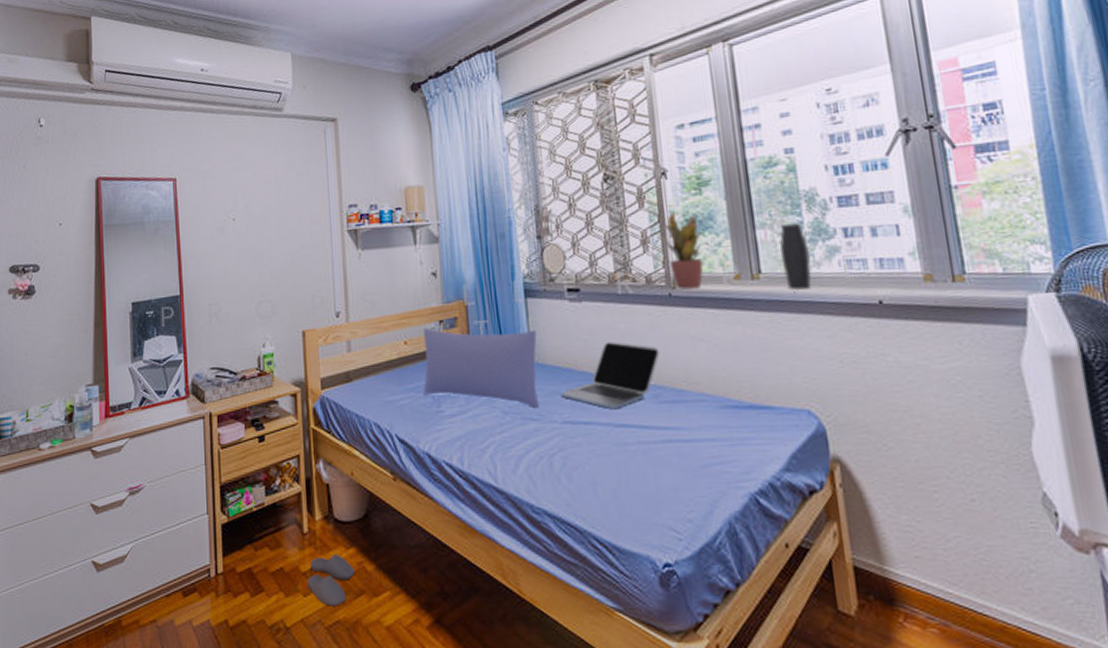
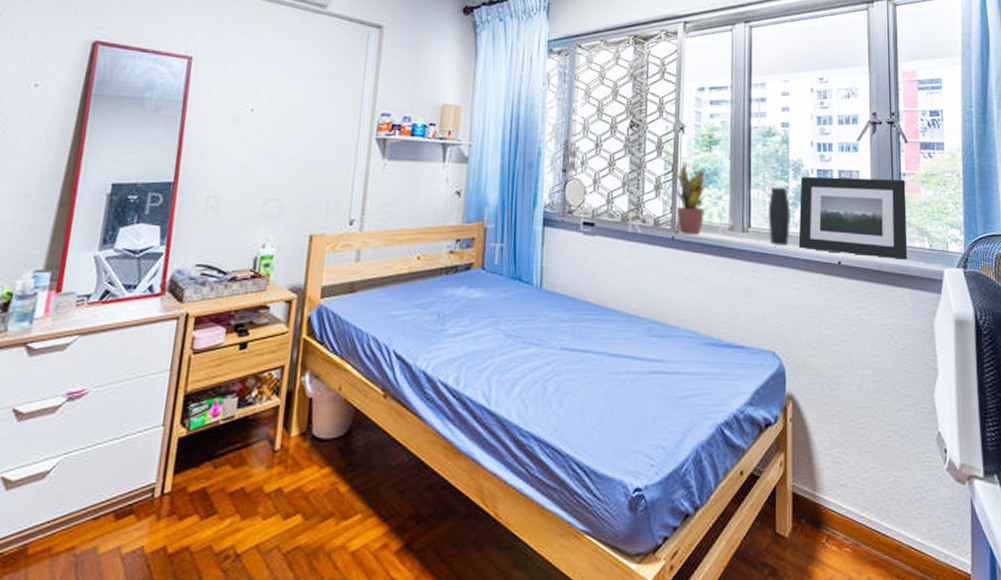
mug: none [102,400,131,426] -> present [48,291,89,320]
slippers: present [307,554,355,606] -> none [269,474,326,531]
pillow: present [423,327,540,409] -> none [428,245,549,334]
laptop: present [560,342,660,409] -> none [563,276,657,339]
picture frame: none [816,193,974,291] -> present [798,176,908,260]

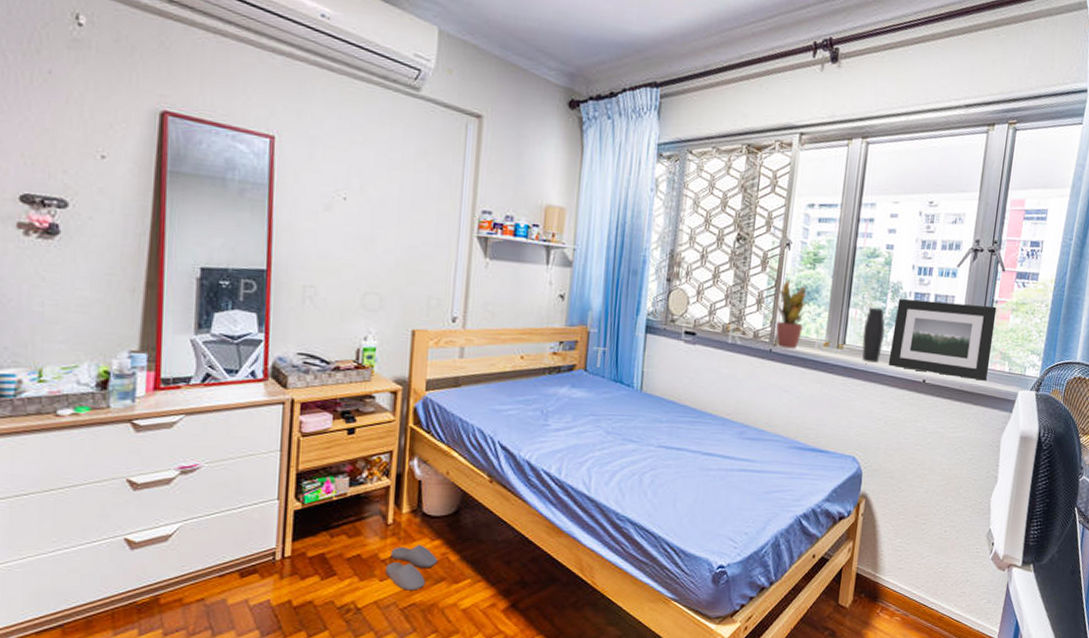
mug: present [48,291,89,320] -> none [149,372,190,400]
slippers: none [269,474,326,531] -> present [385,545,438,591]

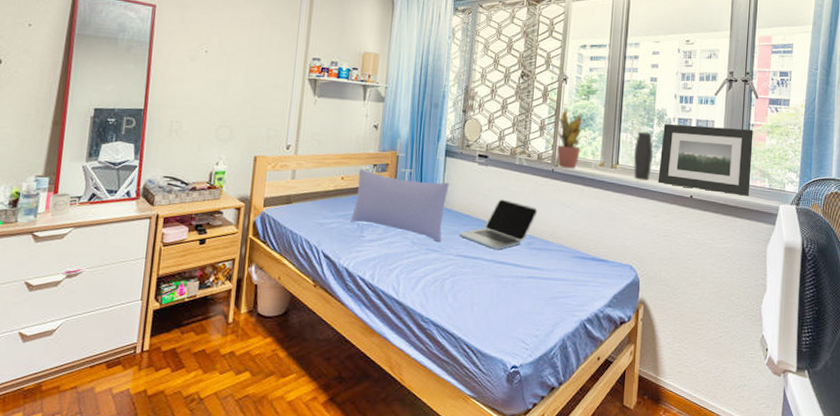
mug: none [149,372,190,400] -> present [48,193,80,216]
slippers: present [385,545,438,591] -> none [224,342,269,384]
pillow: none [532,346,650,432] -> present [350,168,449,243]
laptop: none [661,383,752,439] -> present [459,199,538,249]

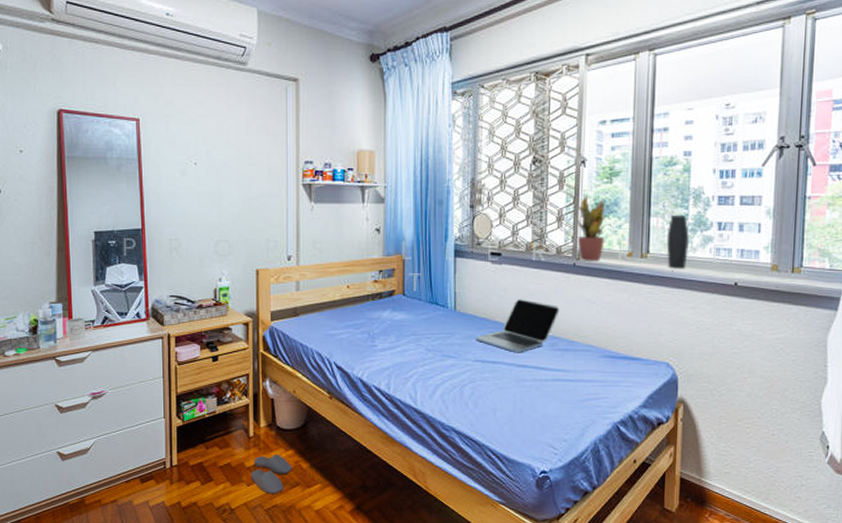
slippers: none [224,342,269,384] -> present [250,454,292,494]
pillow: present [350,168,449,243] -> none [360,275,461,348]
picture frame: present [658,124,754,196] -> none [695,202,810,280]

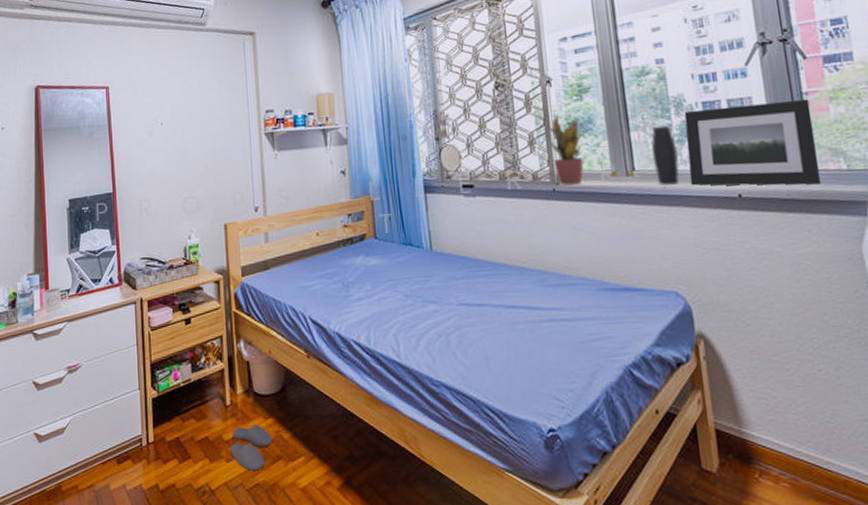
laptop: present [476,299,560,352] -> none [457,232,545,292]
picture frame: none [695,202,810,280] -> present [684,98,822,186]

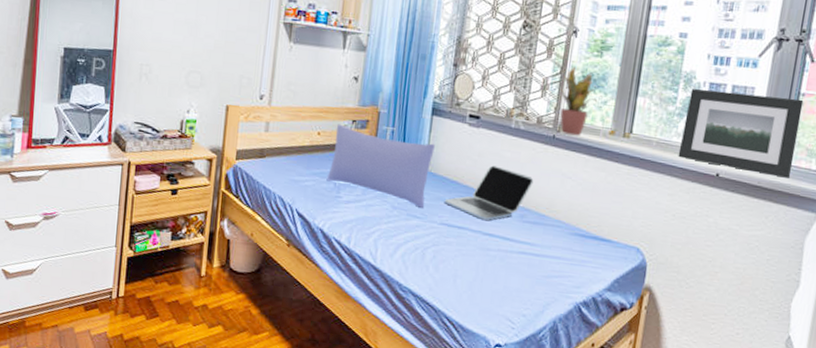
mug: present [42,287,69,311] -> none [24,134,53,157]
slippers: present [229,424,273,471] -> none [197,297,241,338]
pillow: none [333,220,438,292] -> present [326,124,435,209]
laptop: none [457,232,545,292] -> present [444,165,534,221]
vase: present [651,126,680,187] -> none [649,97,676,154]

